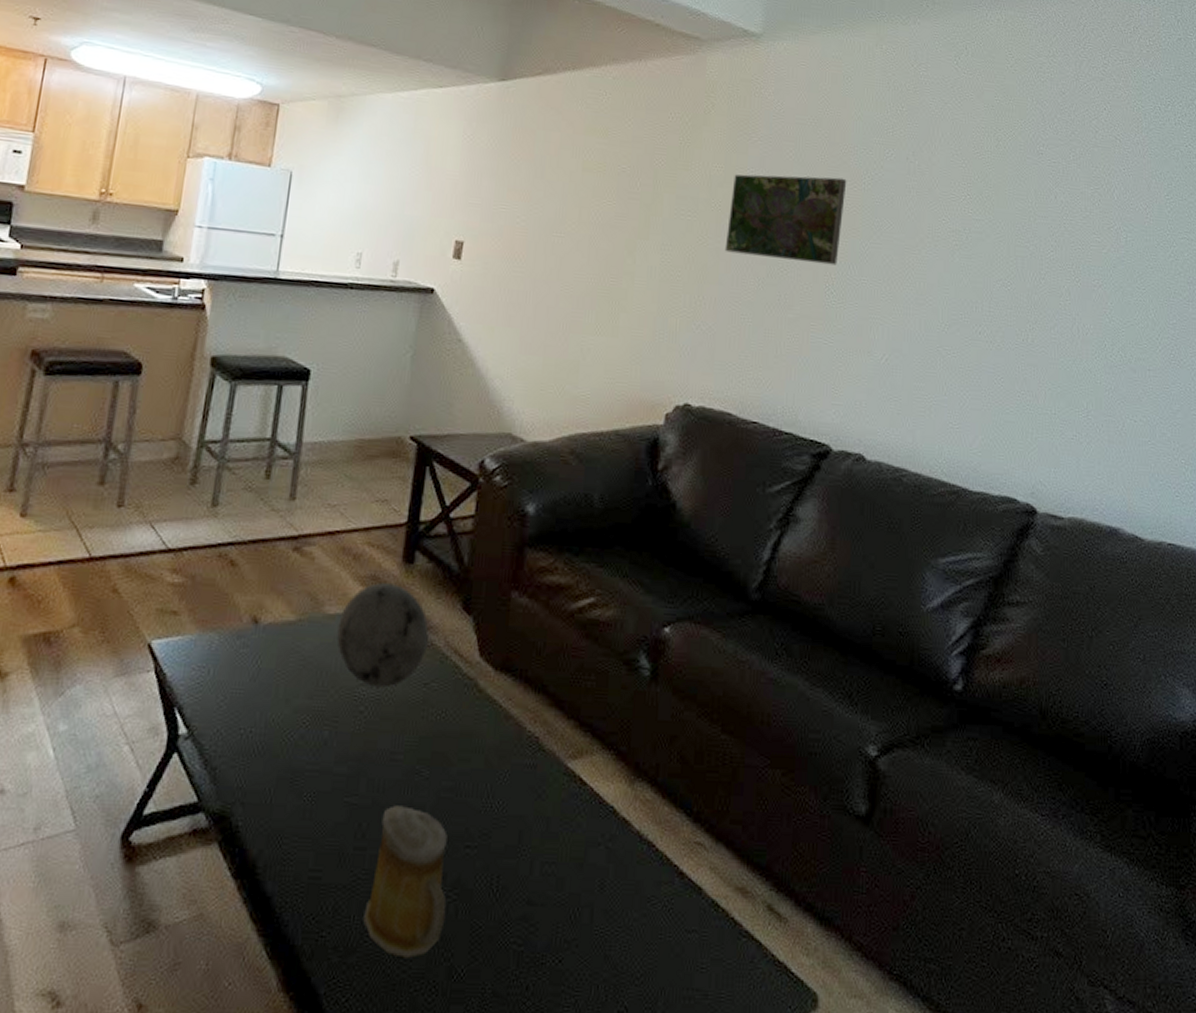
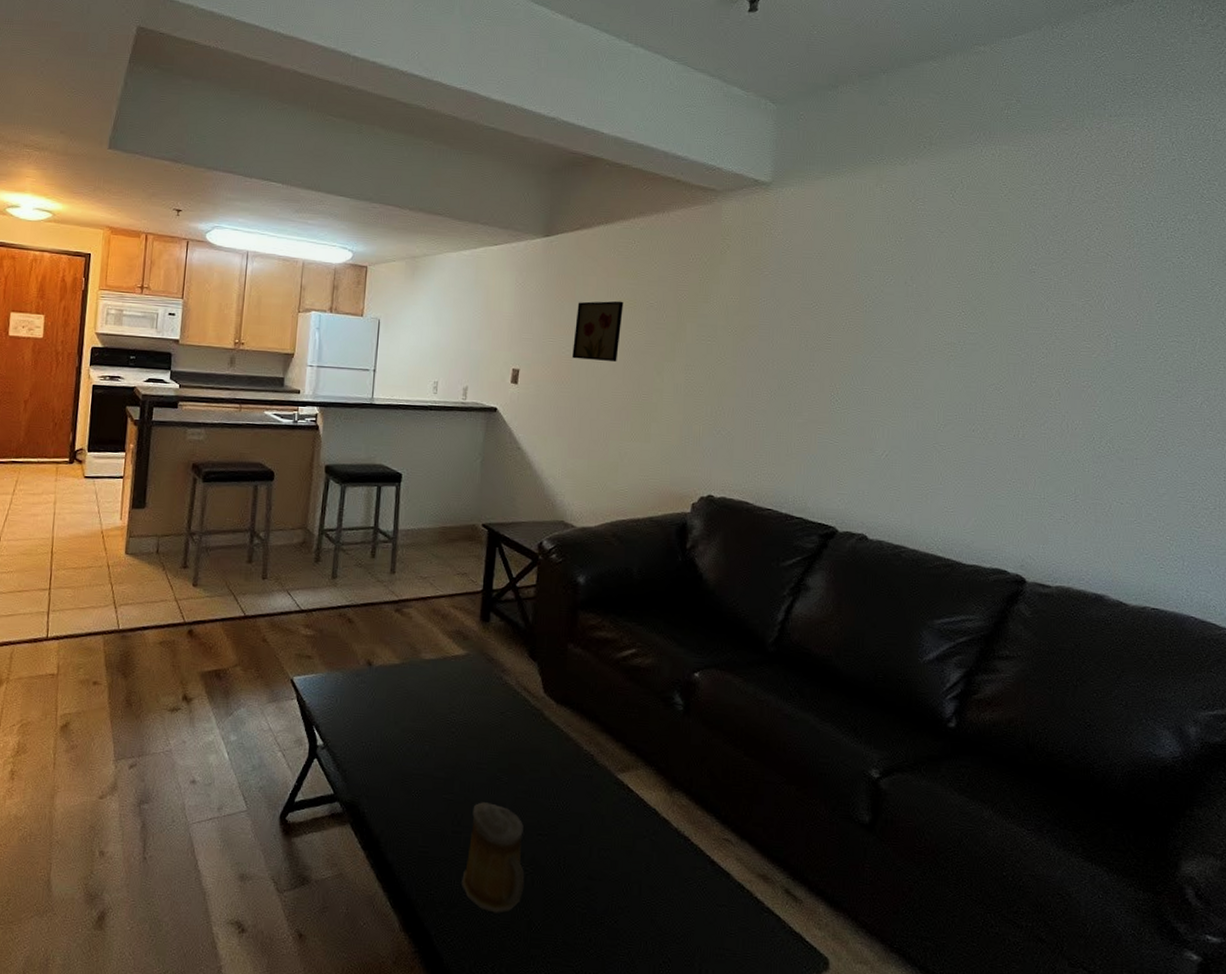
decorative orb: present [337,583,429,688] -> none [432,636,503,715]
wall art: none [528,162,591,238] -> present [572,300,624,363]
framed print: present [724,174,847,266] -> none [740,302,850,377]

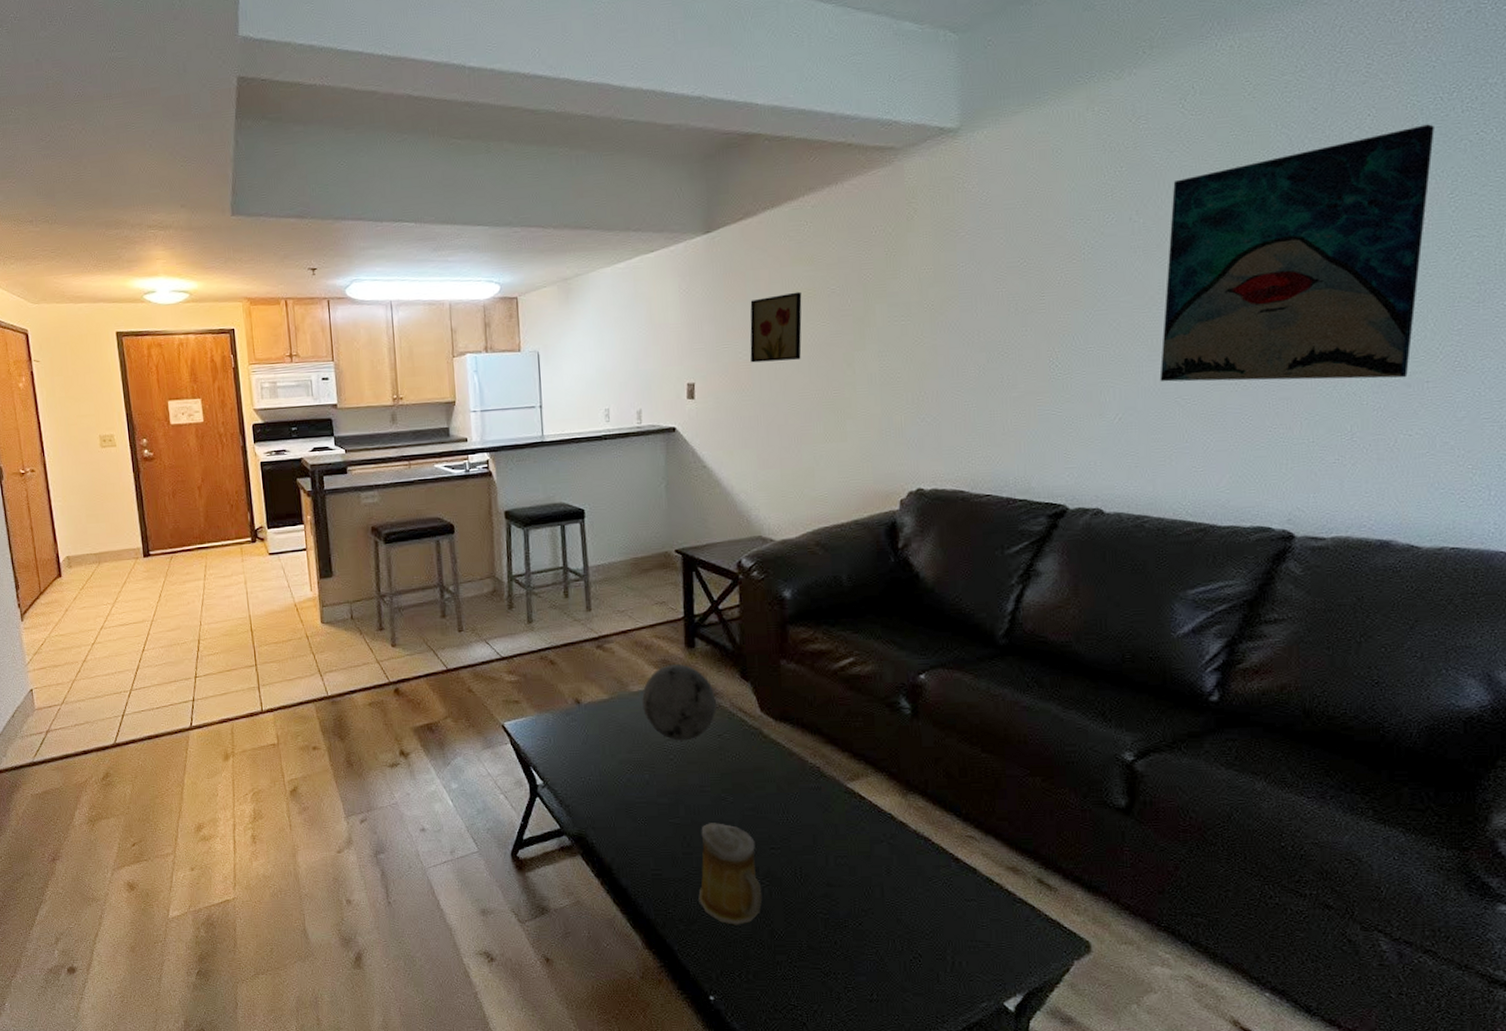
decorative orb: none [432,636,503,715] -> present [642,664,716,741]
wall art: none [921,243,1146,453] -> present [1159,124,1434,382]

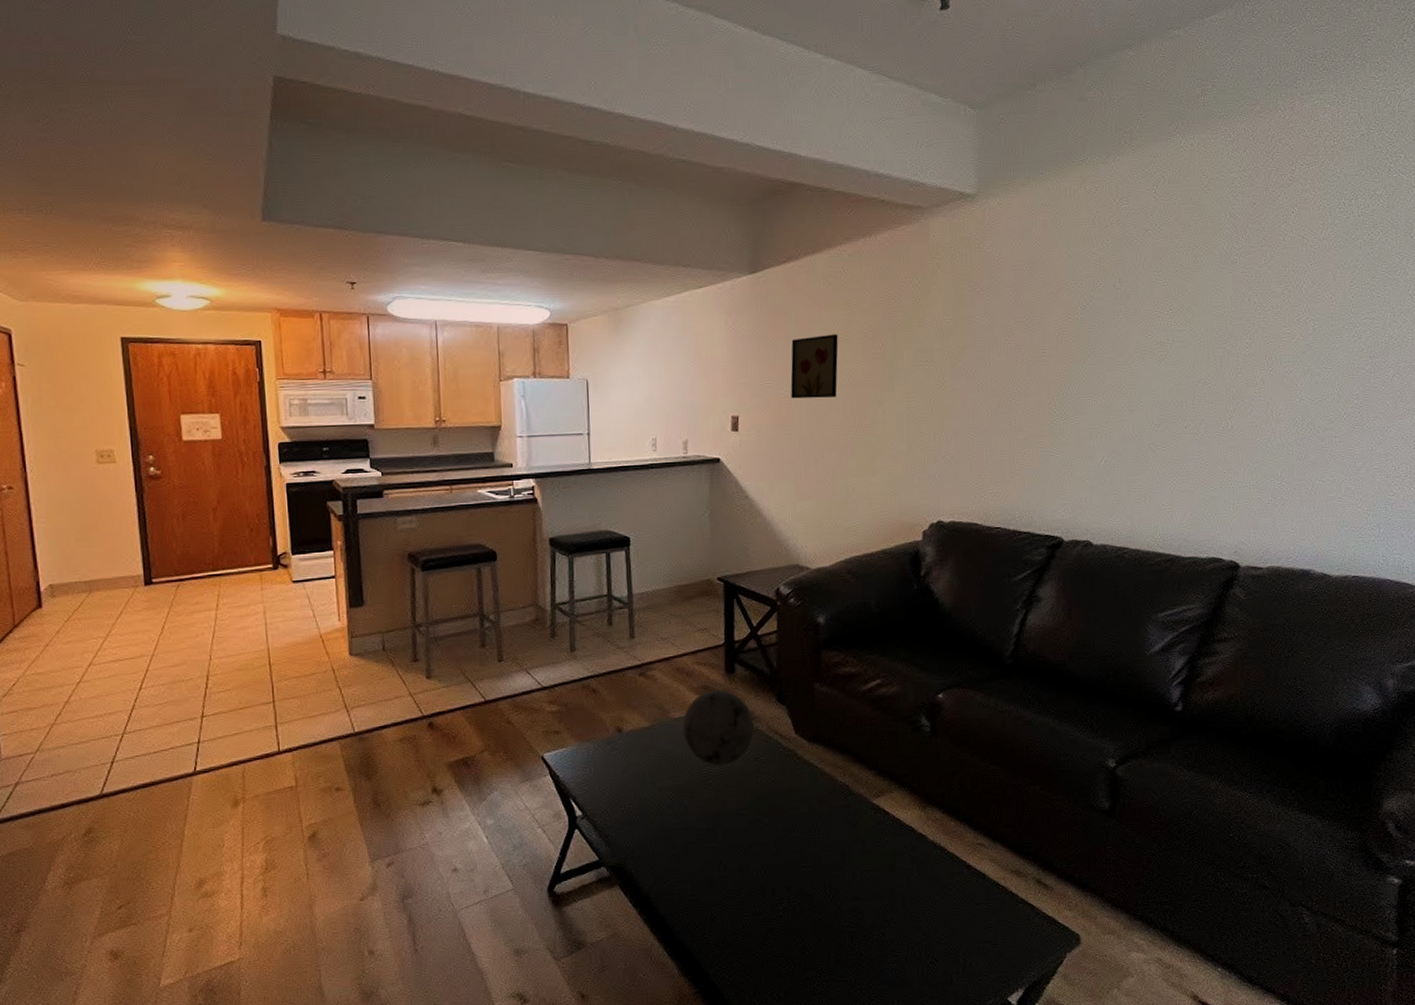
mug: present [698,823,763,925] -> none [734,845,794,945]
wall art: present [1159,124,1434,382] -> none [1137,224,1339,433]

